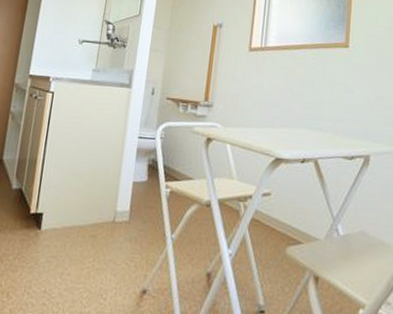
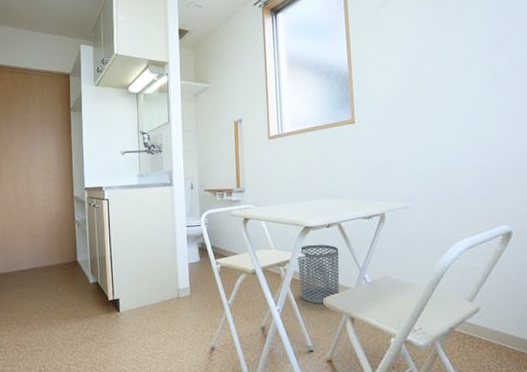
waste bin: none [260,180,312,254] -> present [298,244,340,304]

